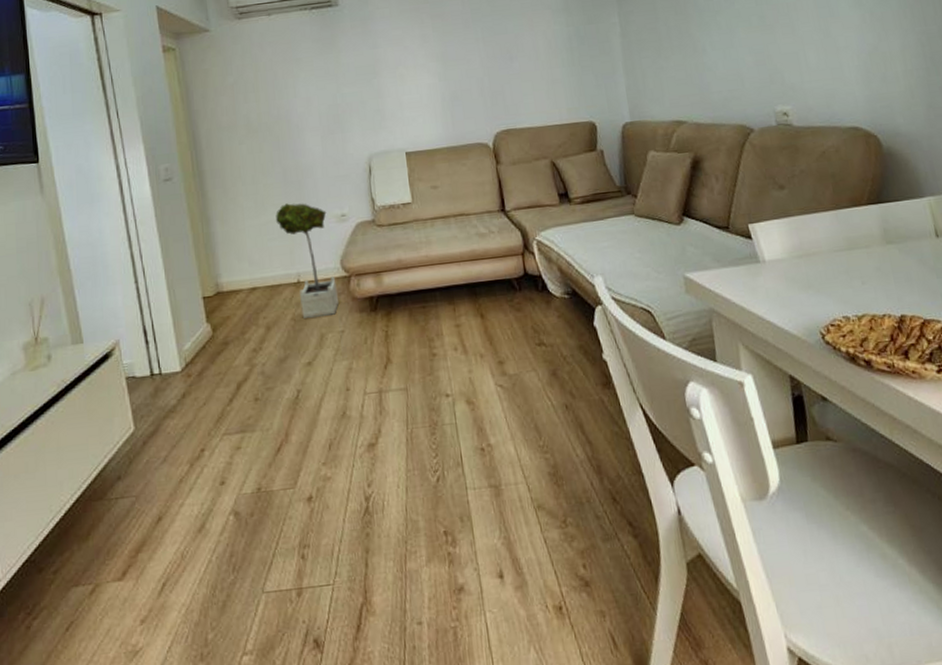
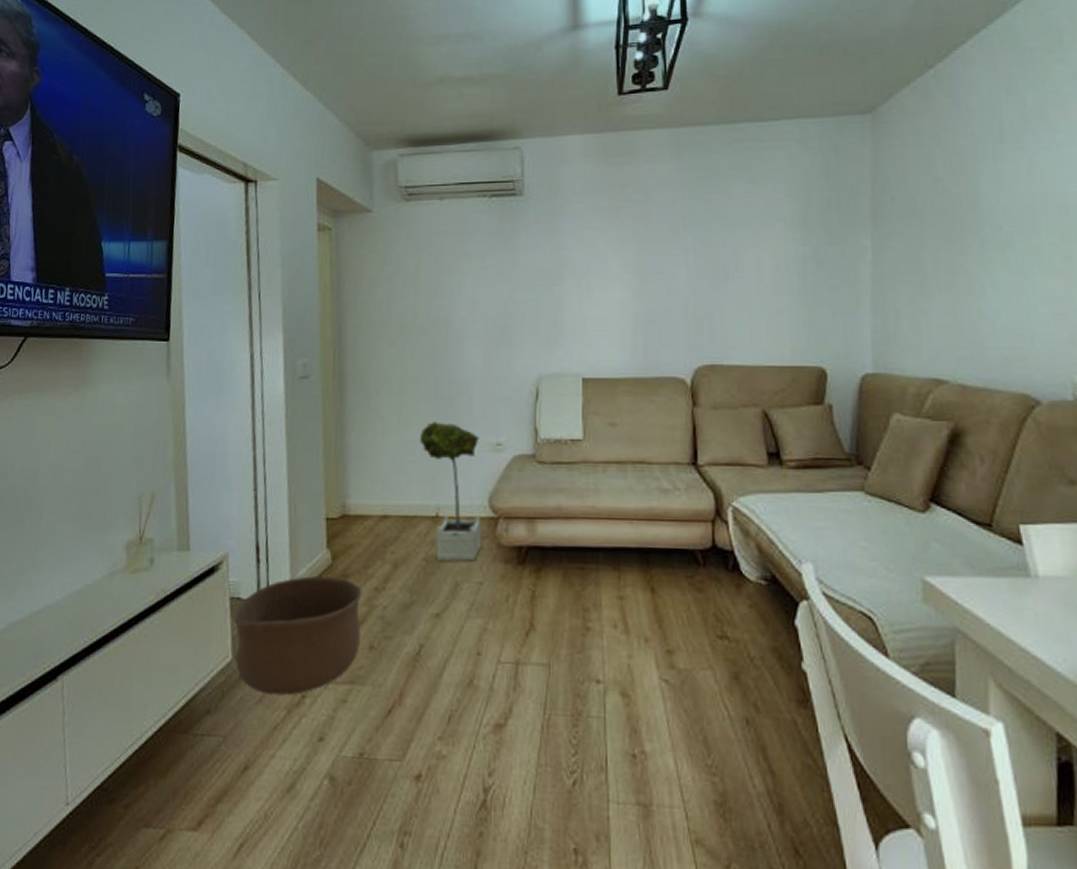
basket: none [130,345,246,454] -> present [233,576,362,696]

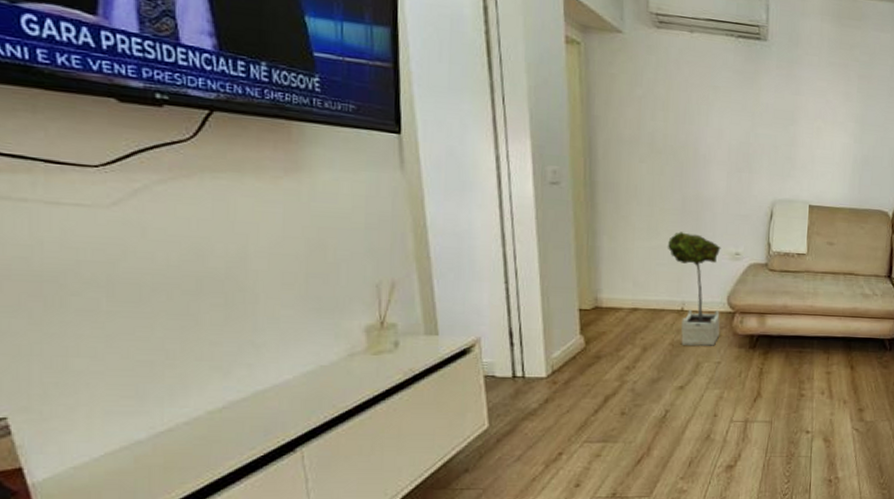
basket: present [233,576,362,696] -> none [488,357,614,454]

